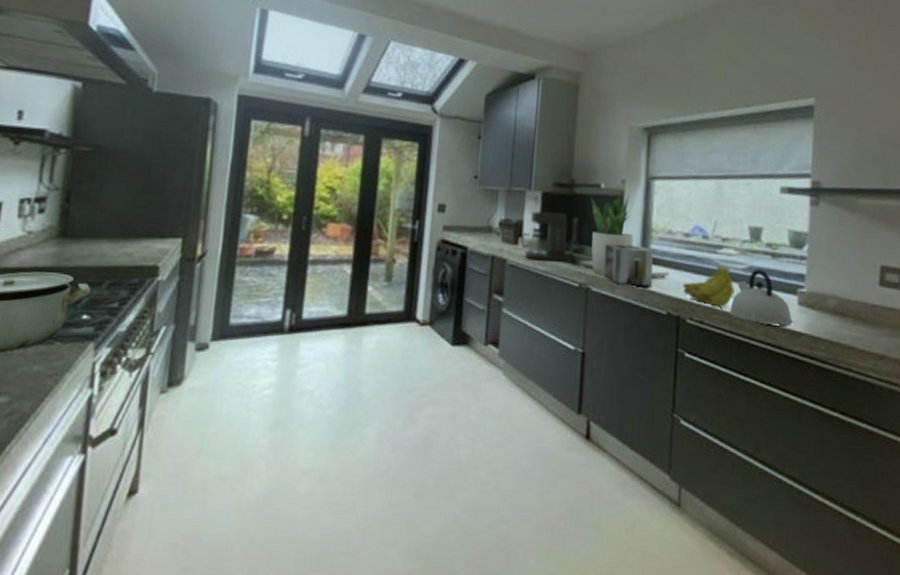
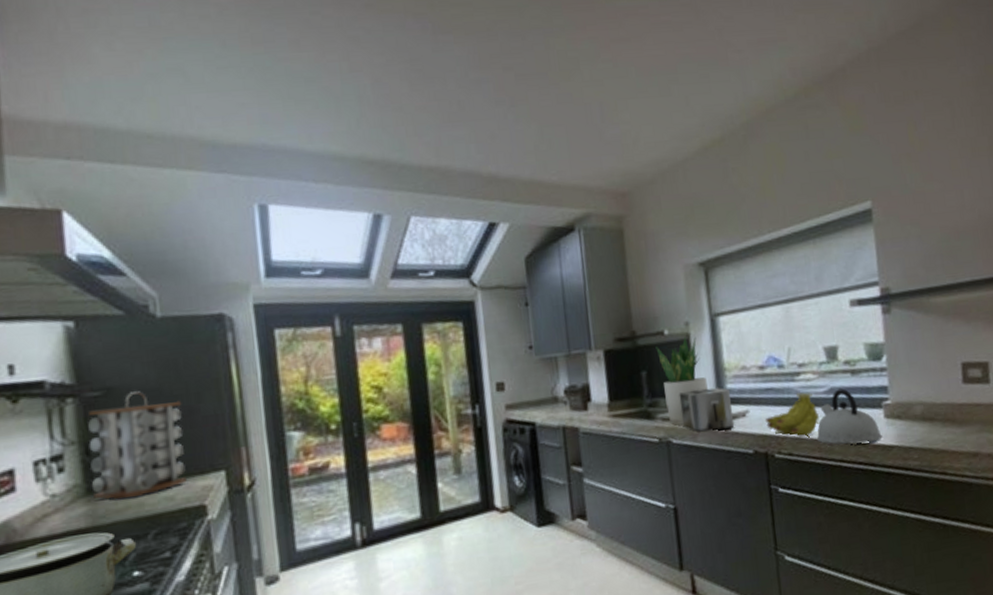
spice rack: none [64,153,158,247] -> present [88,391,187,499]
coffee maker: present [521,211,568,262] -> none [589,367,640,424]

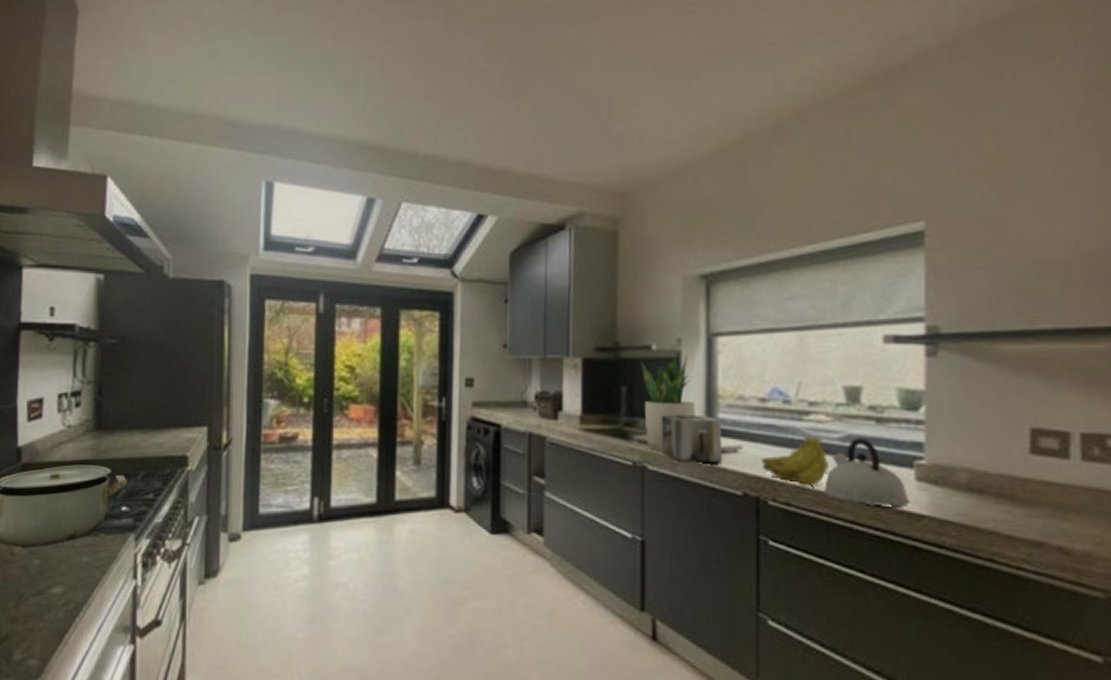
spice rack: present [88,391,187,499] -> none [99,343,180,438]

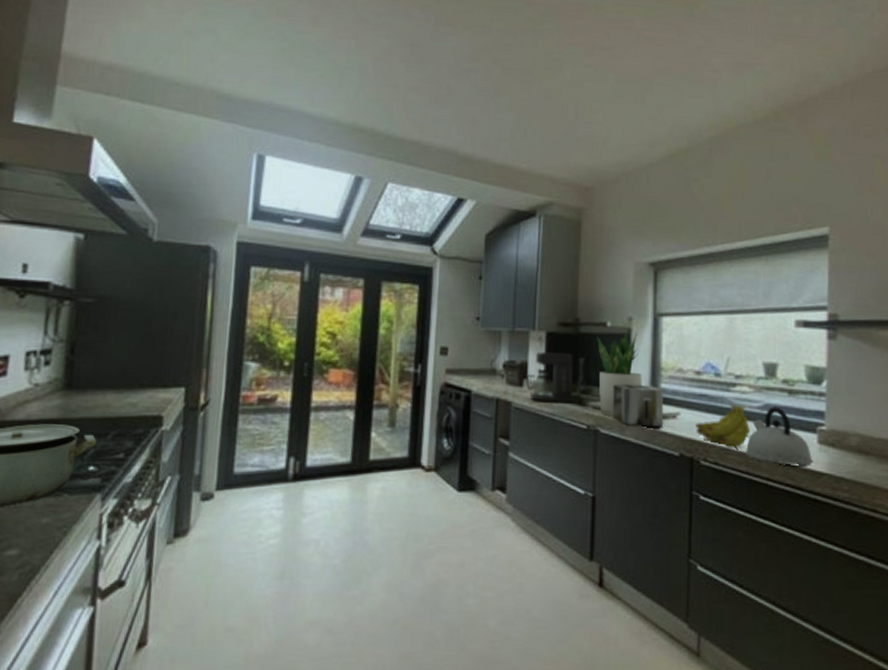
coffee maker: none [561,380,616,437] -> present [526,352,574,403]

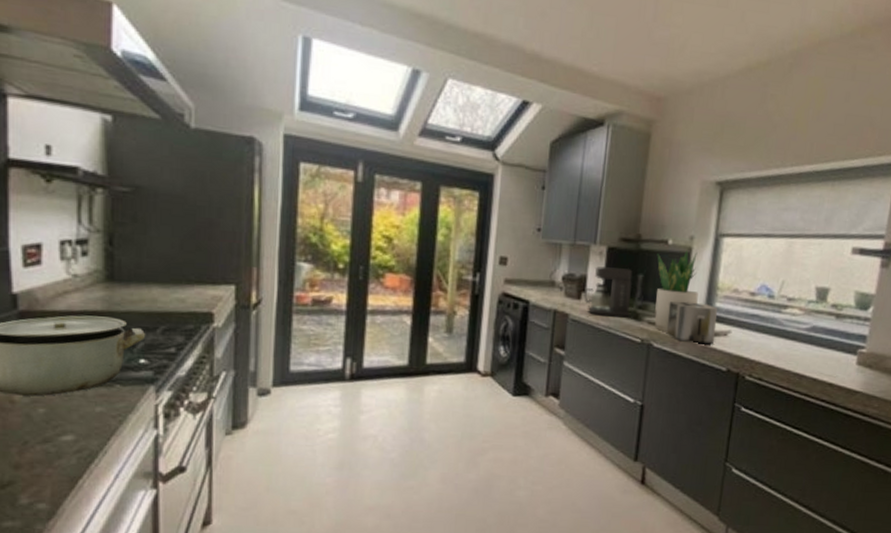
fruit: present [694,403,750,449] -> none [744,324,796,366]
kettle: present [745,406,813,466] -> none [788,329,850,384]

